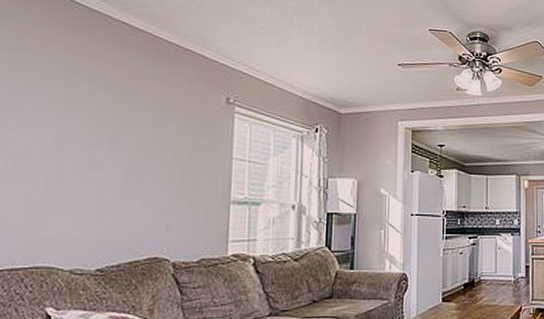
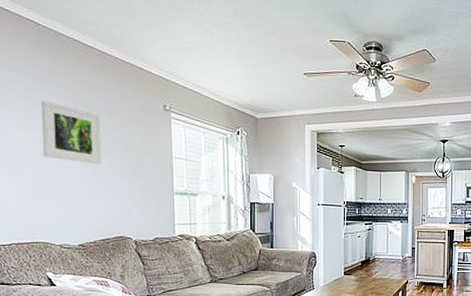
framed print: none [63,90,145,168] -> present [40,100,102,165]

